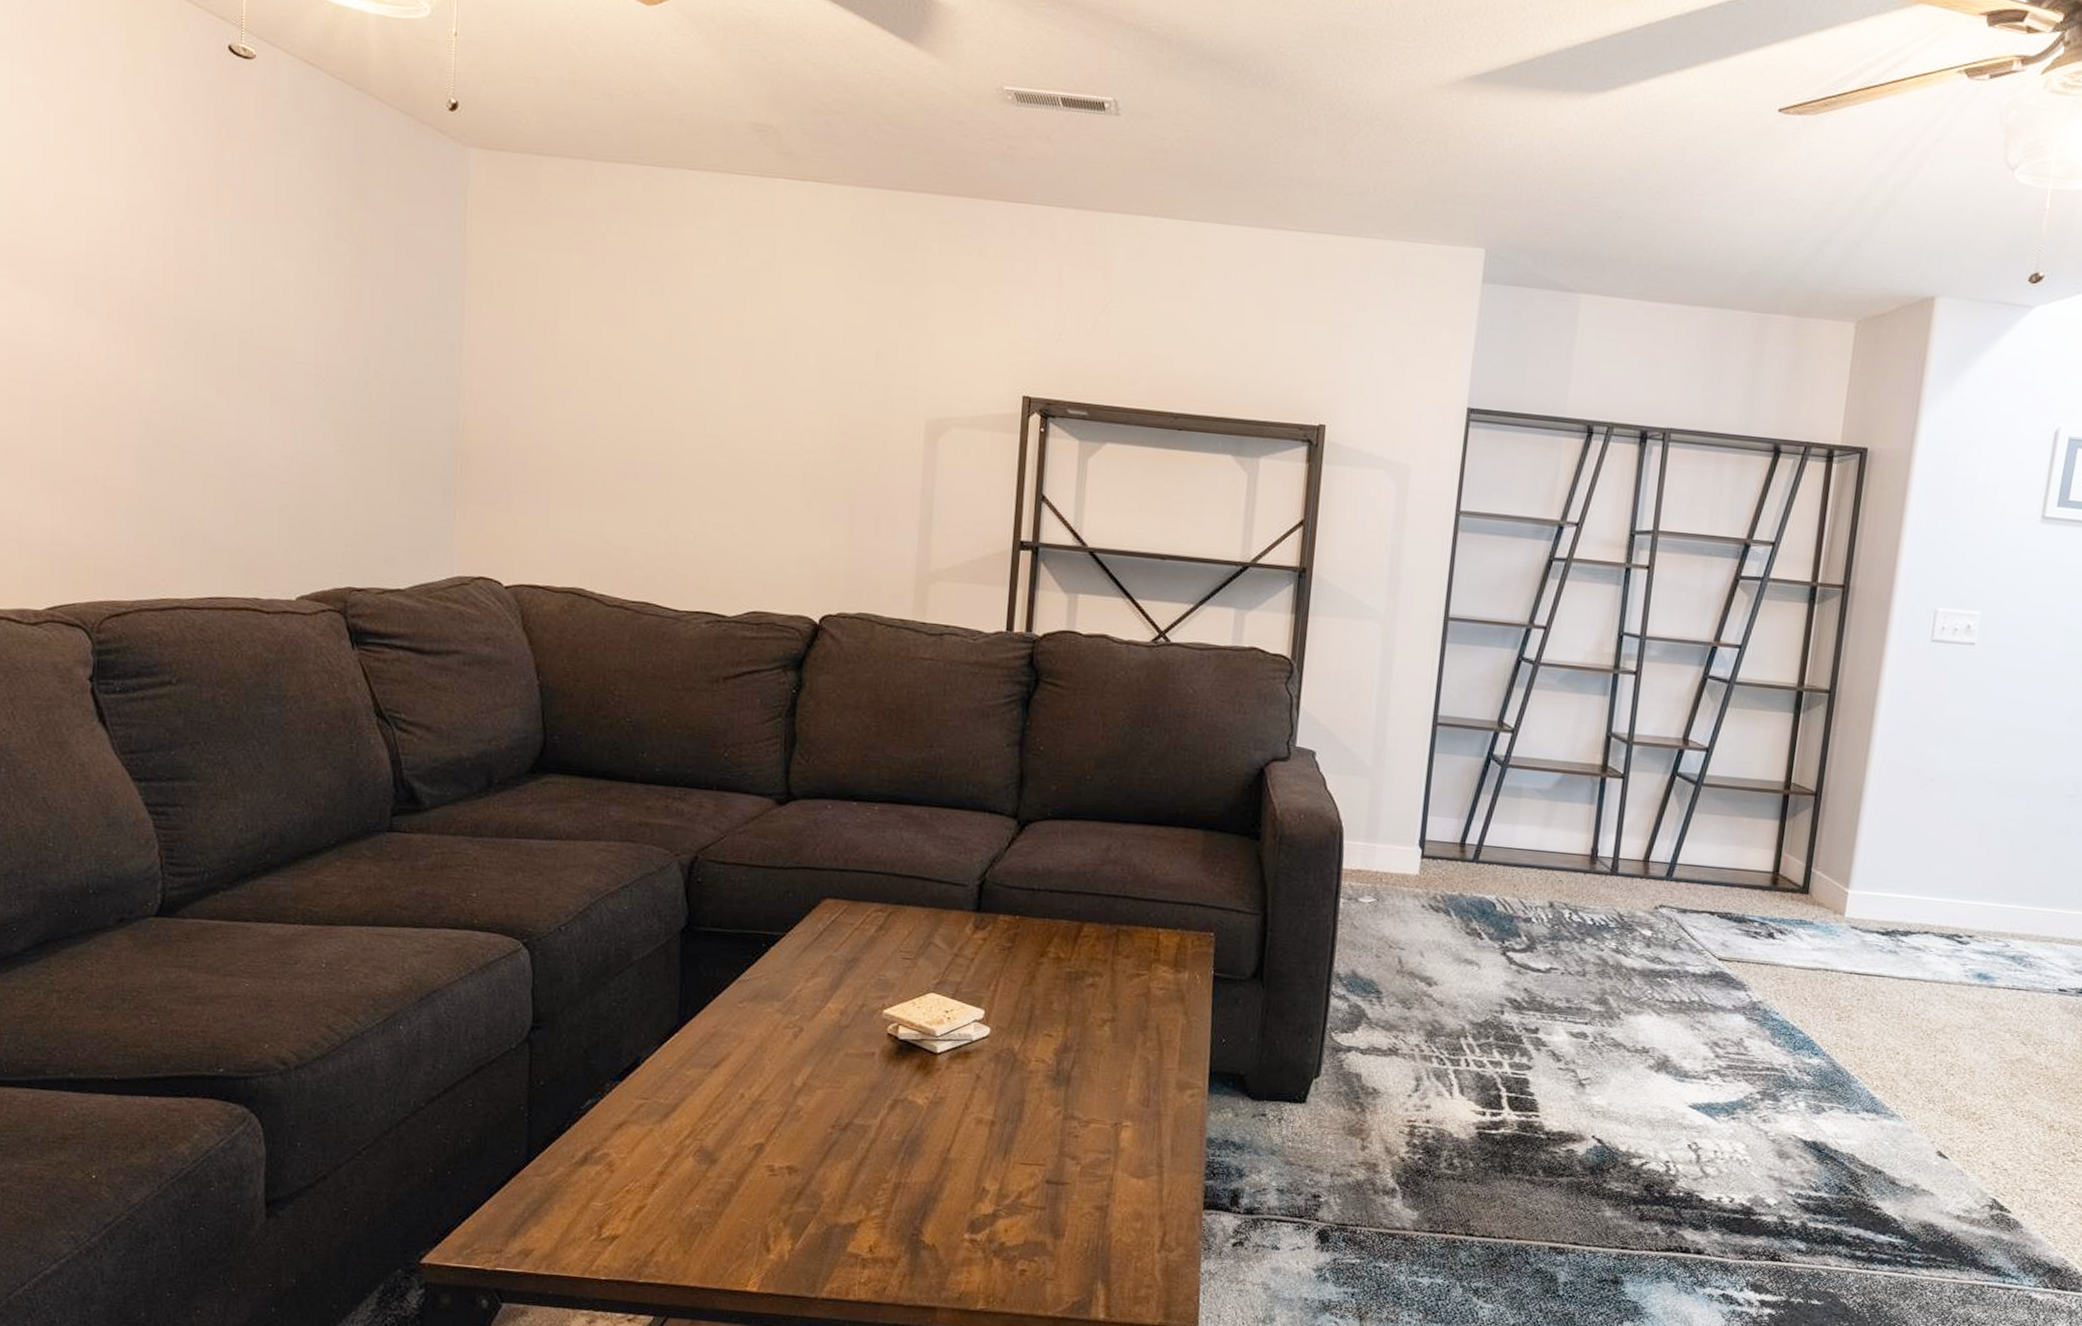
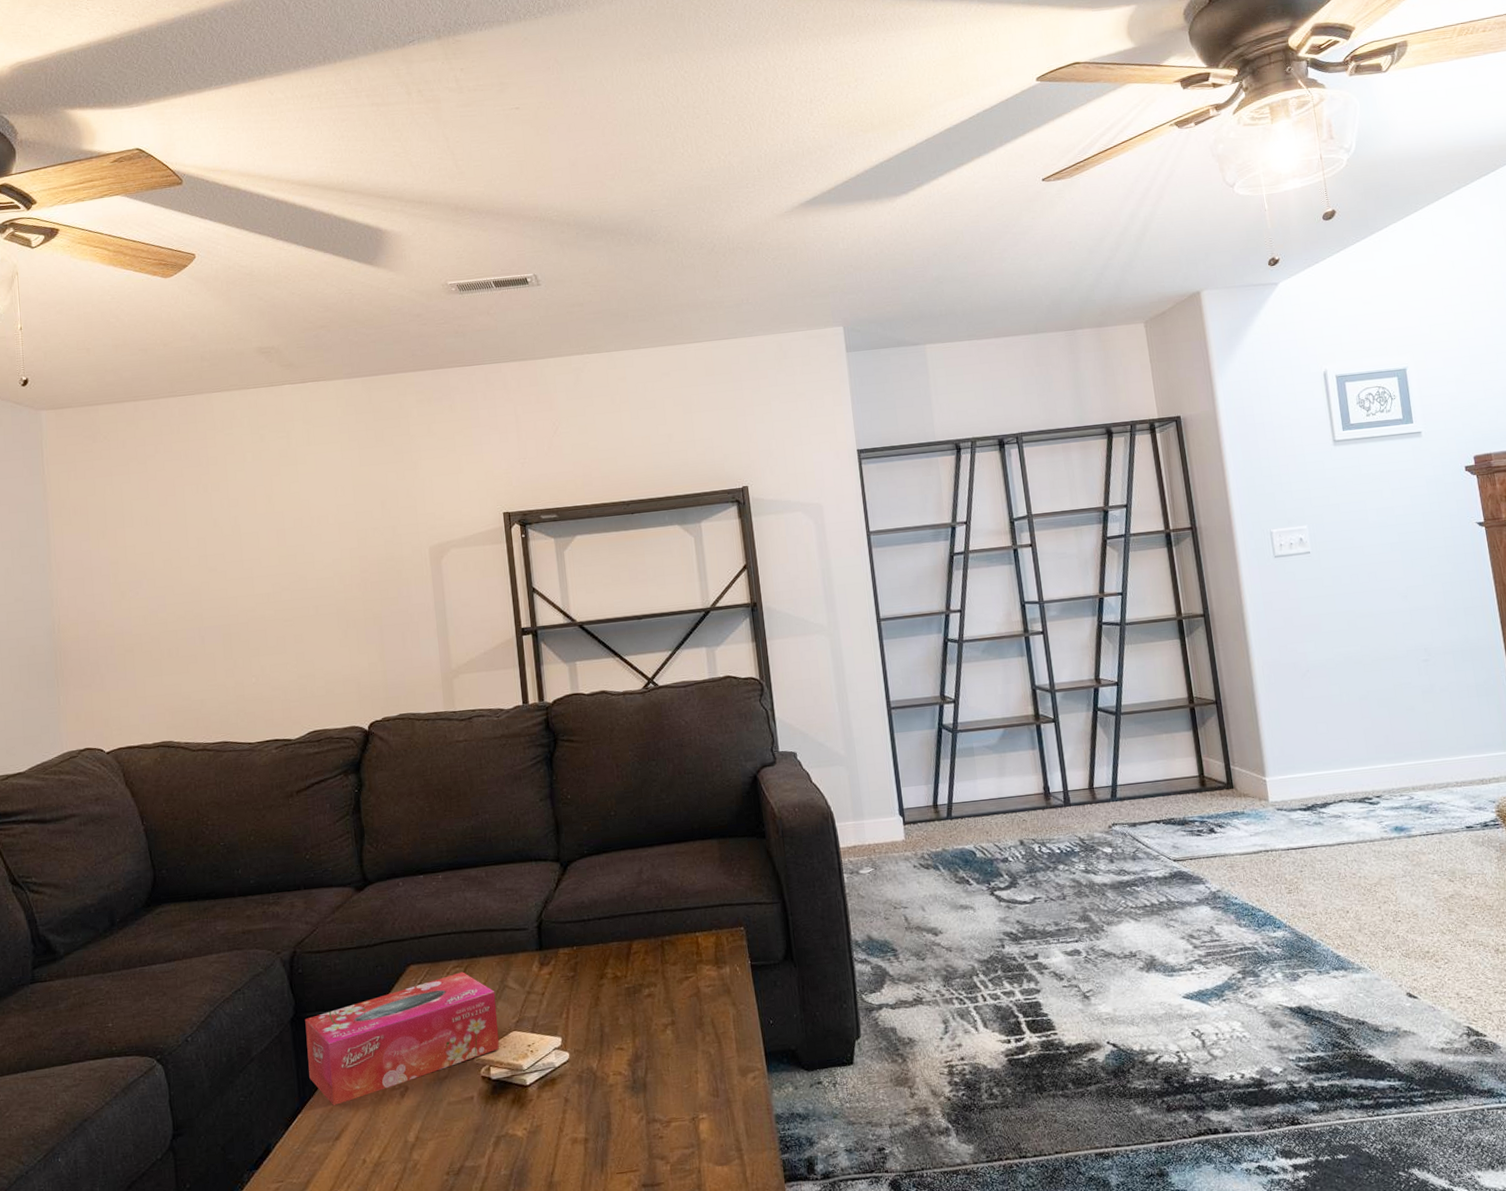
tissue box: none [694,917,918,1032] -> present [305,972,500,1105]

